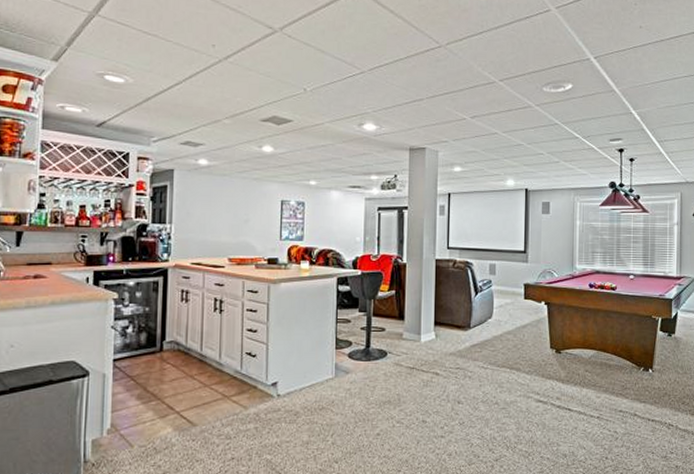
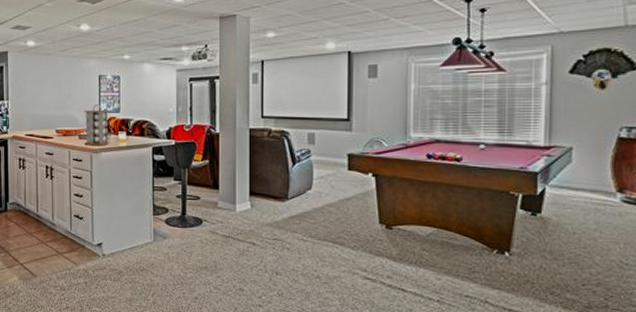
spice rack: none [261,232,292,276] -> present [84,105,110,146]

